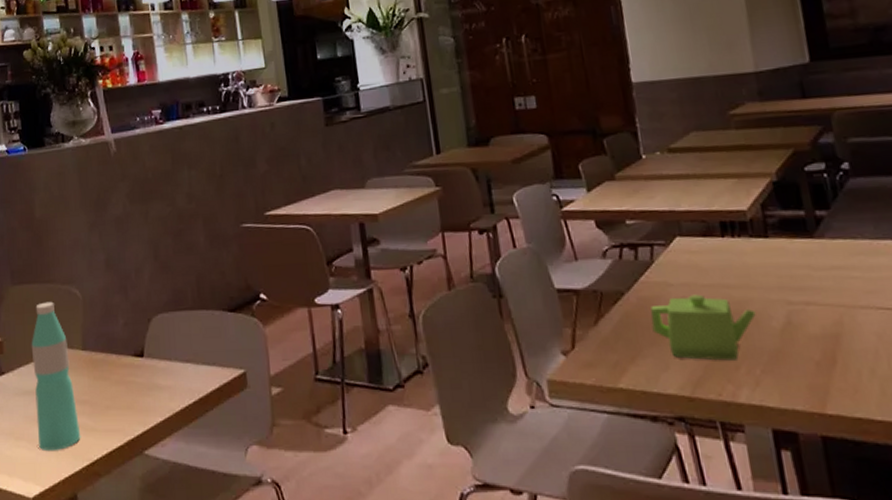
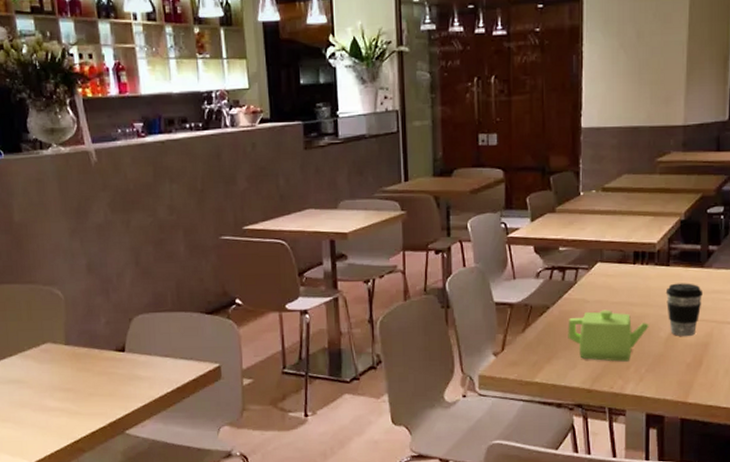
water bottle: present [31,301,81,450] -> none [14,300,66,431]
coffee cup: none [769,257,821,327] -> present [665,283,702,337]

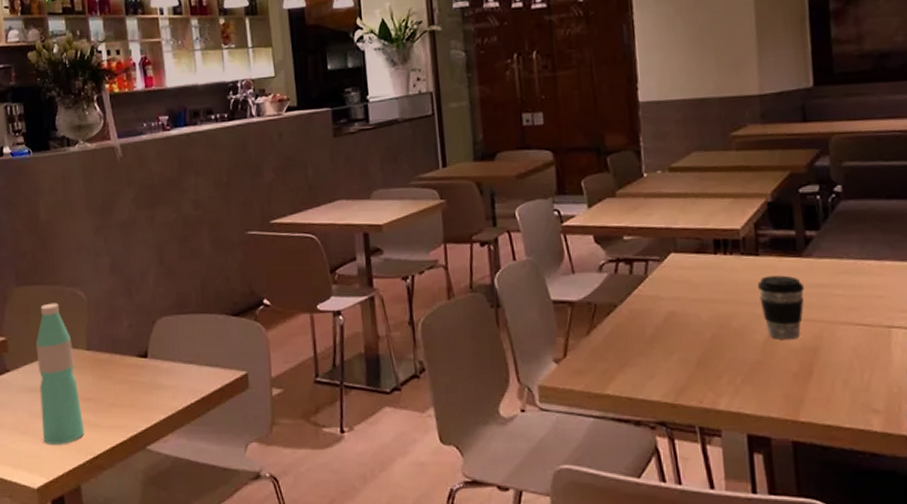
water bottle: none [14,300,66,431] -> present [35,302,85,444]
teapot: present [568,309,649,362] -> none [640,308,741,371]

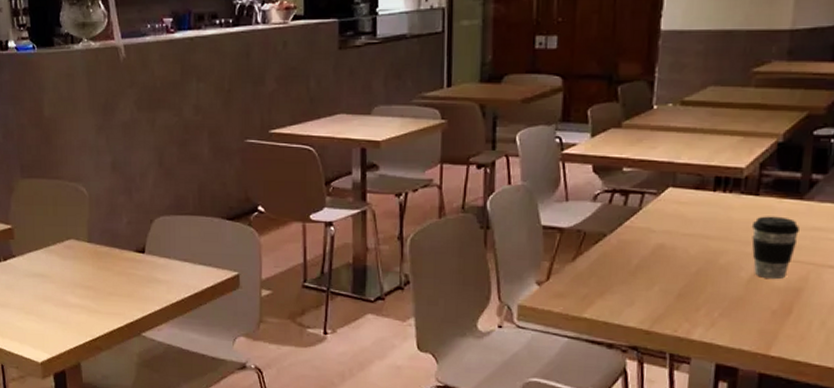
water bottle: present [35,302,85,444] -> none [40,196,85,326]

